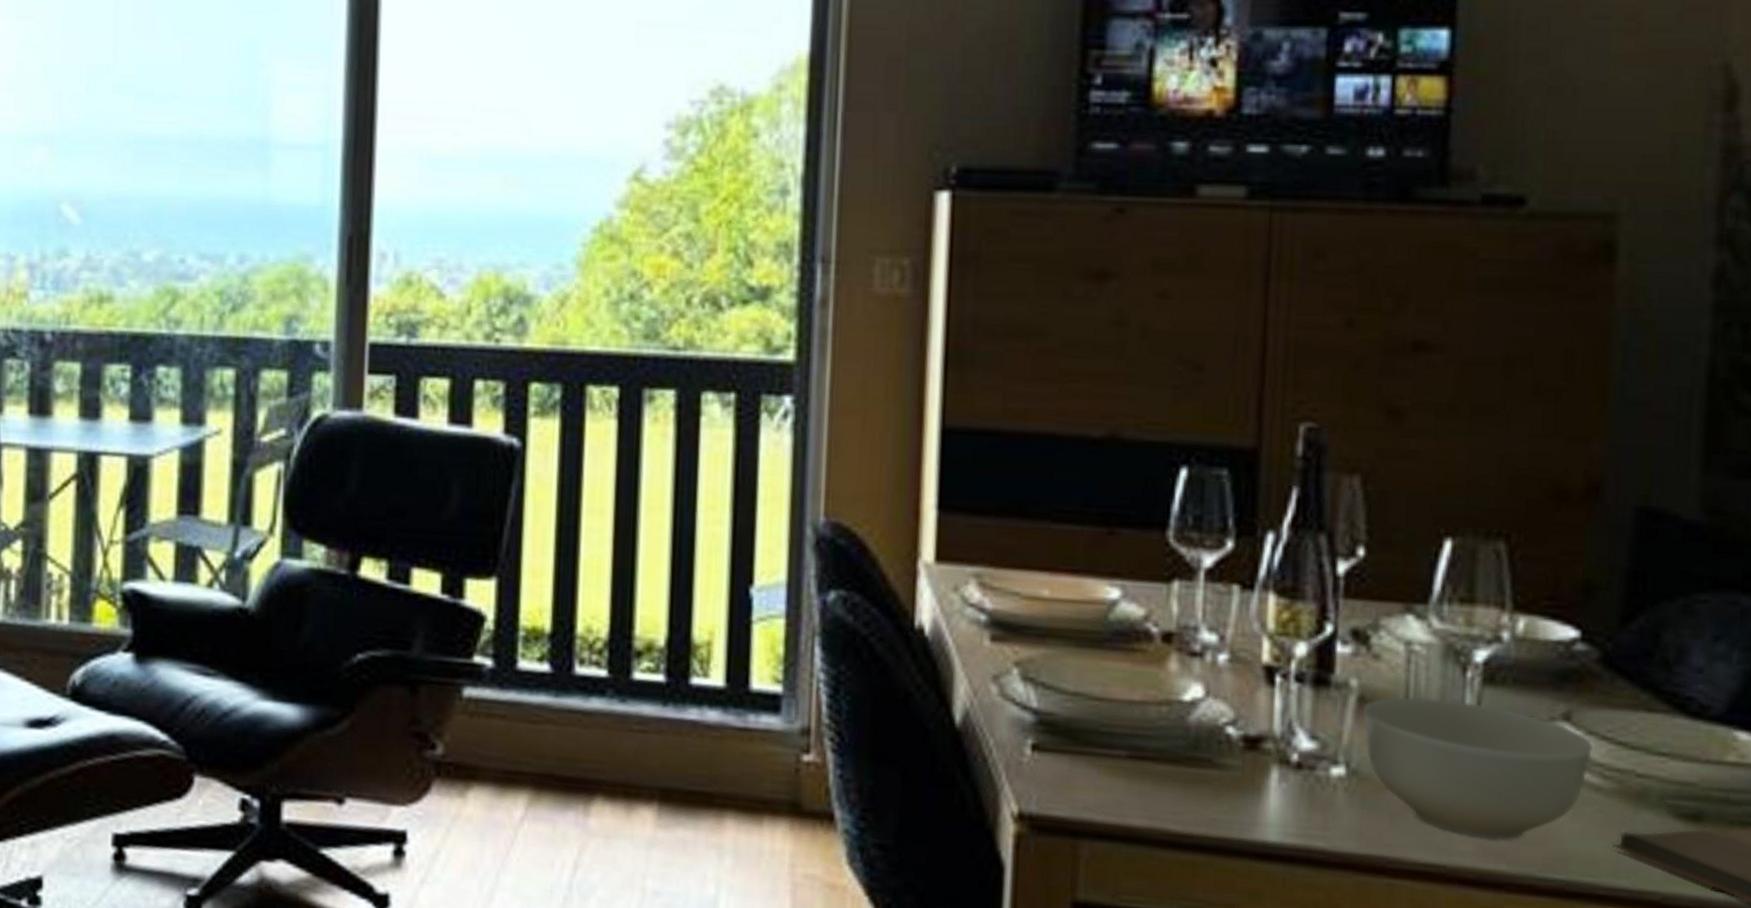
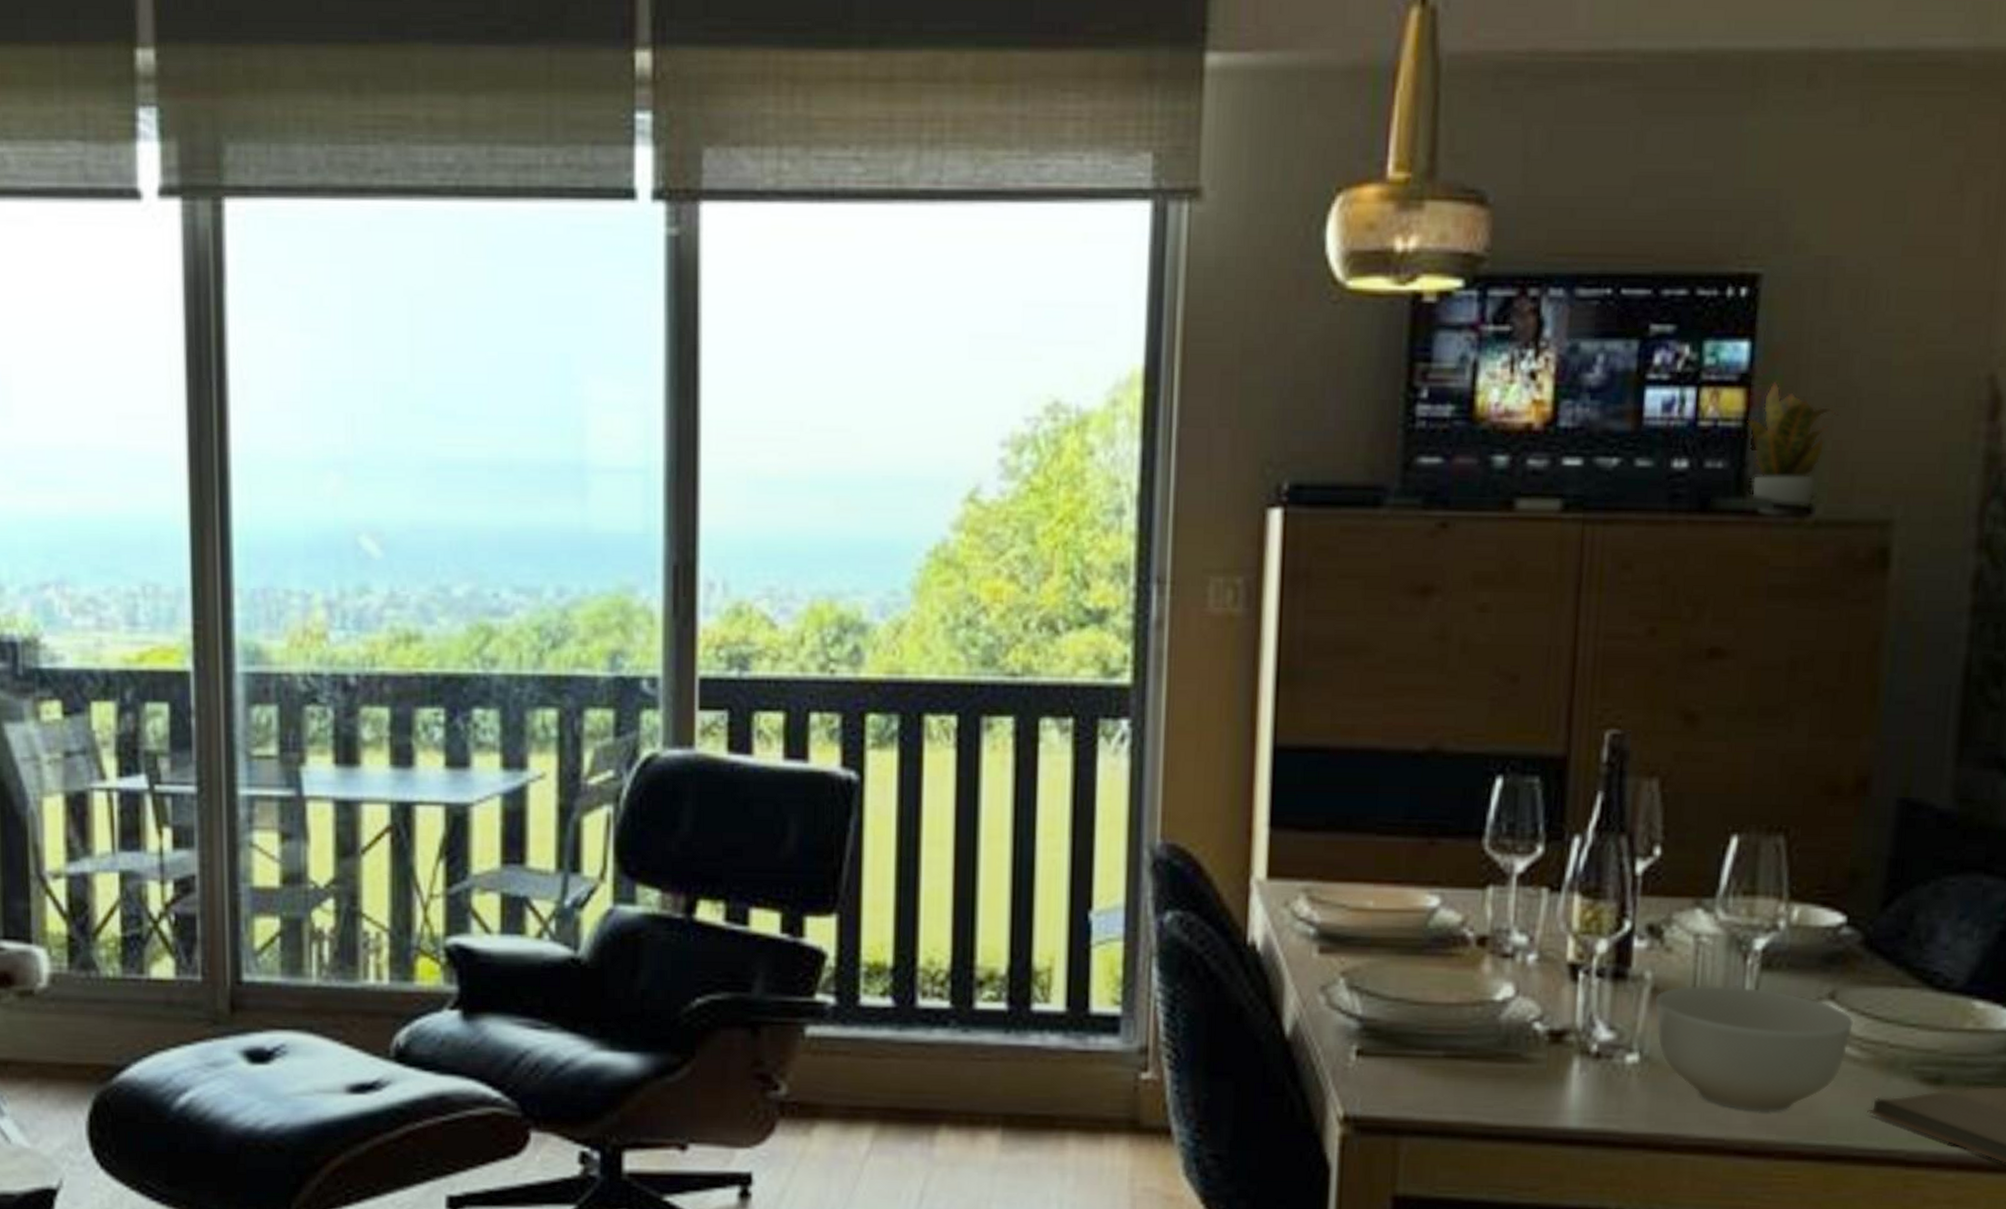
potted plant: none [1449,69,1553,210] -> present [1747,381,1839,519]

